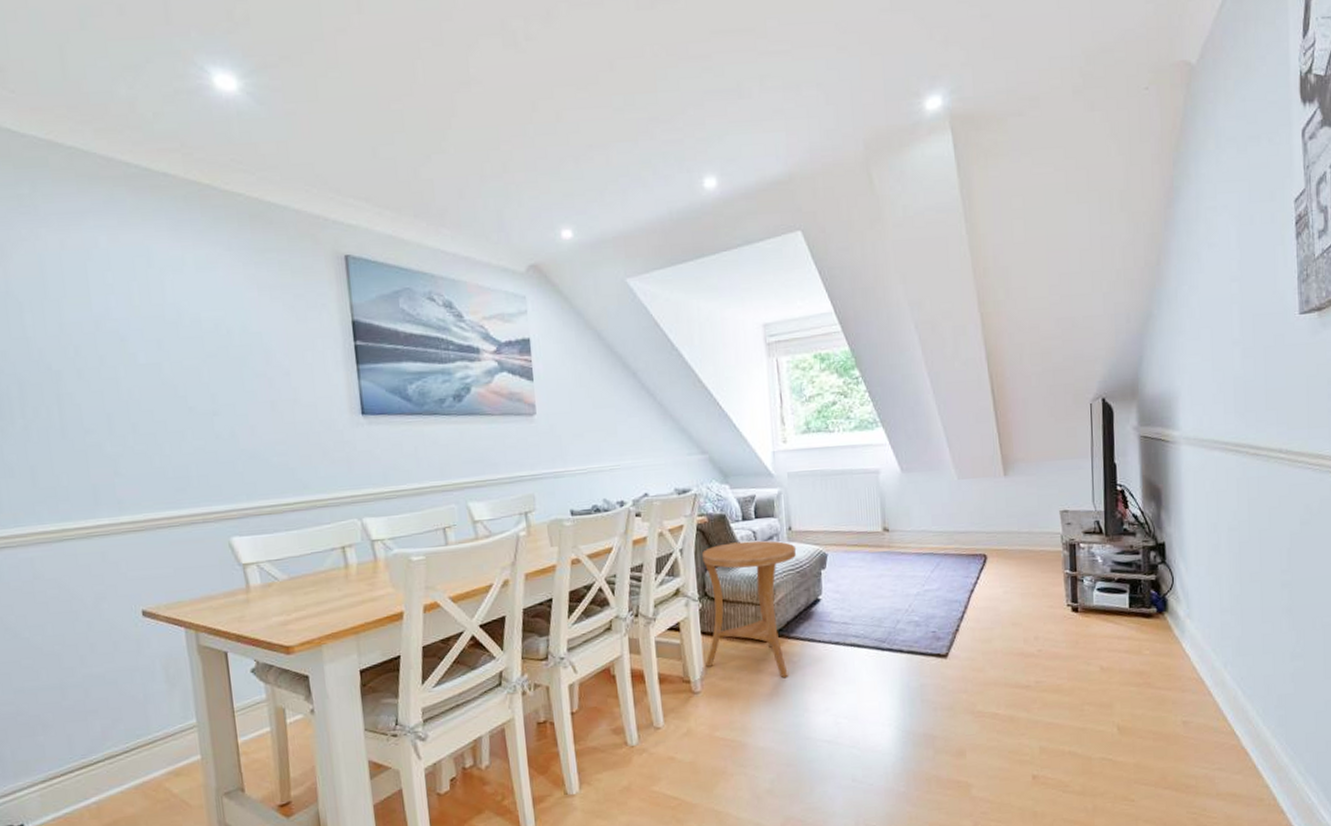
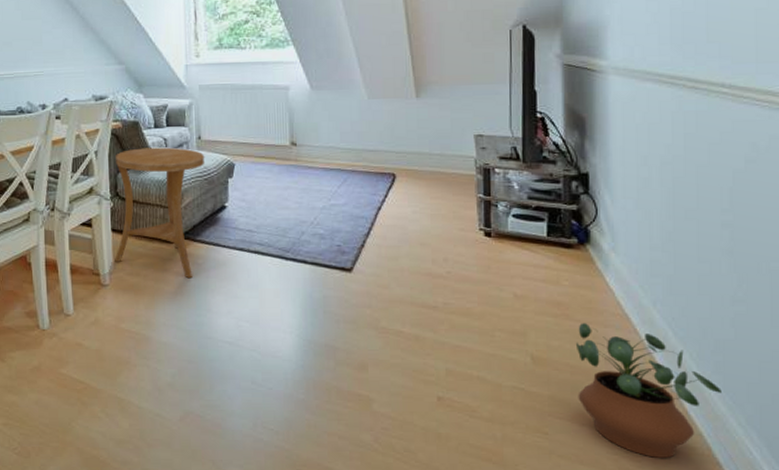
potted plant: none [1157,690,1284,813] -> present [575,323,722,458]

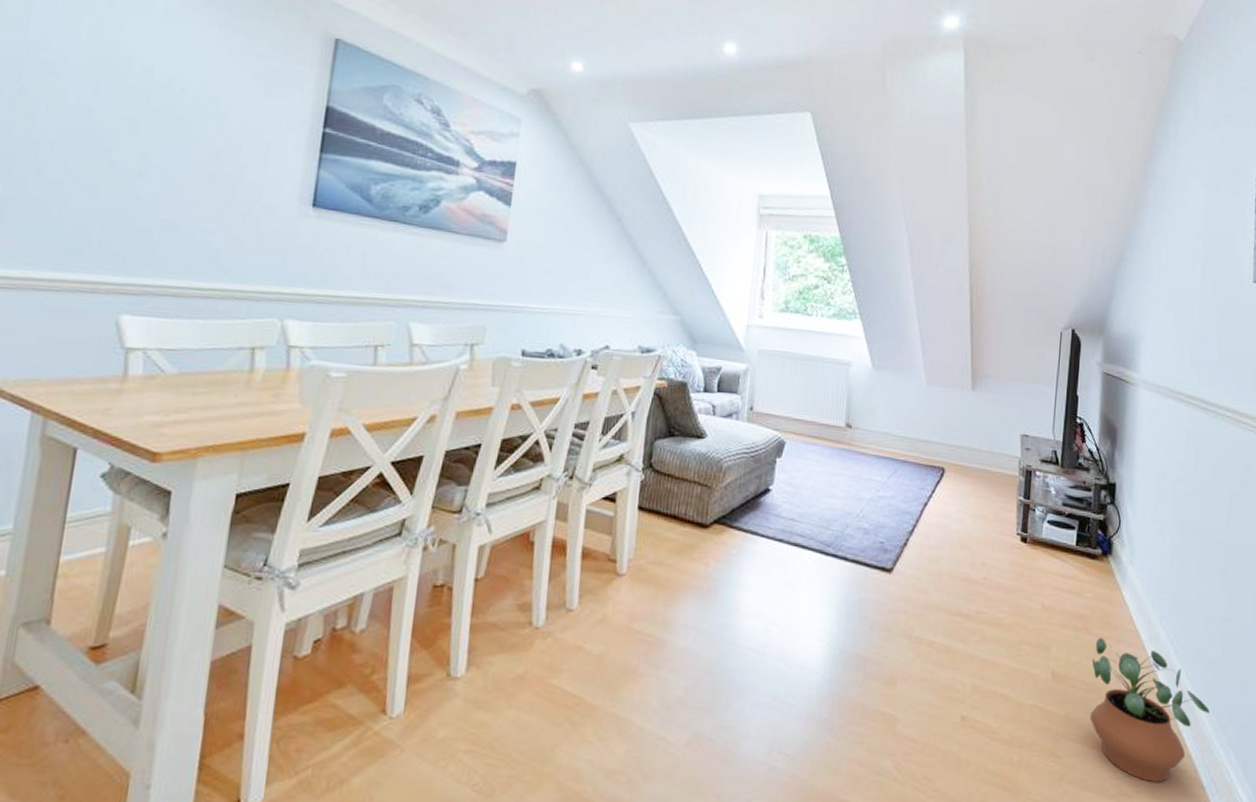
side table: present [115,147,205,279] -> none [637,413,755,572]

